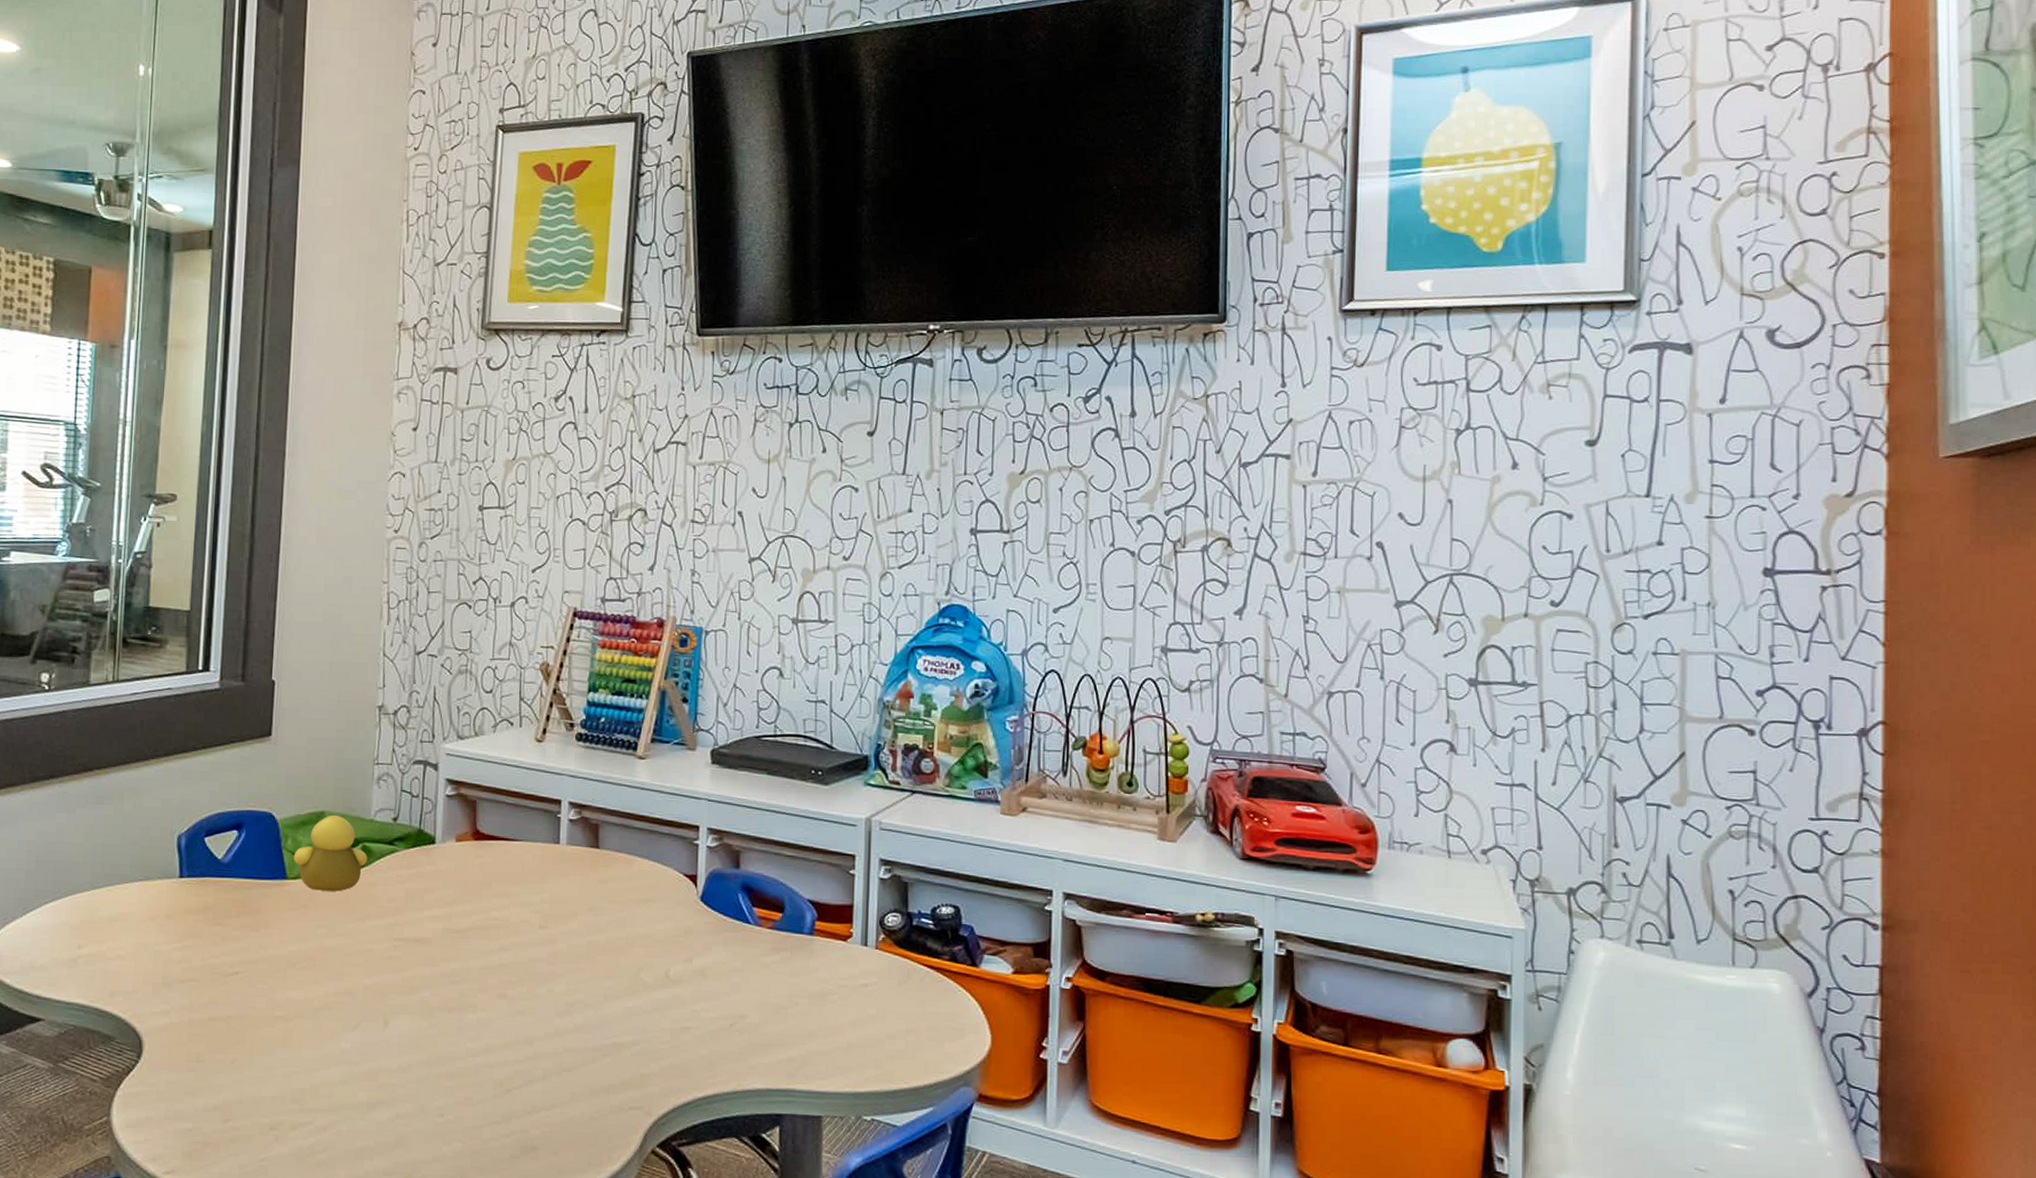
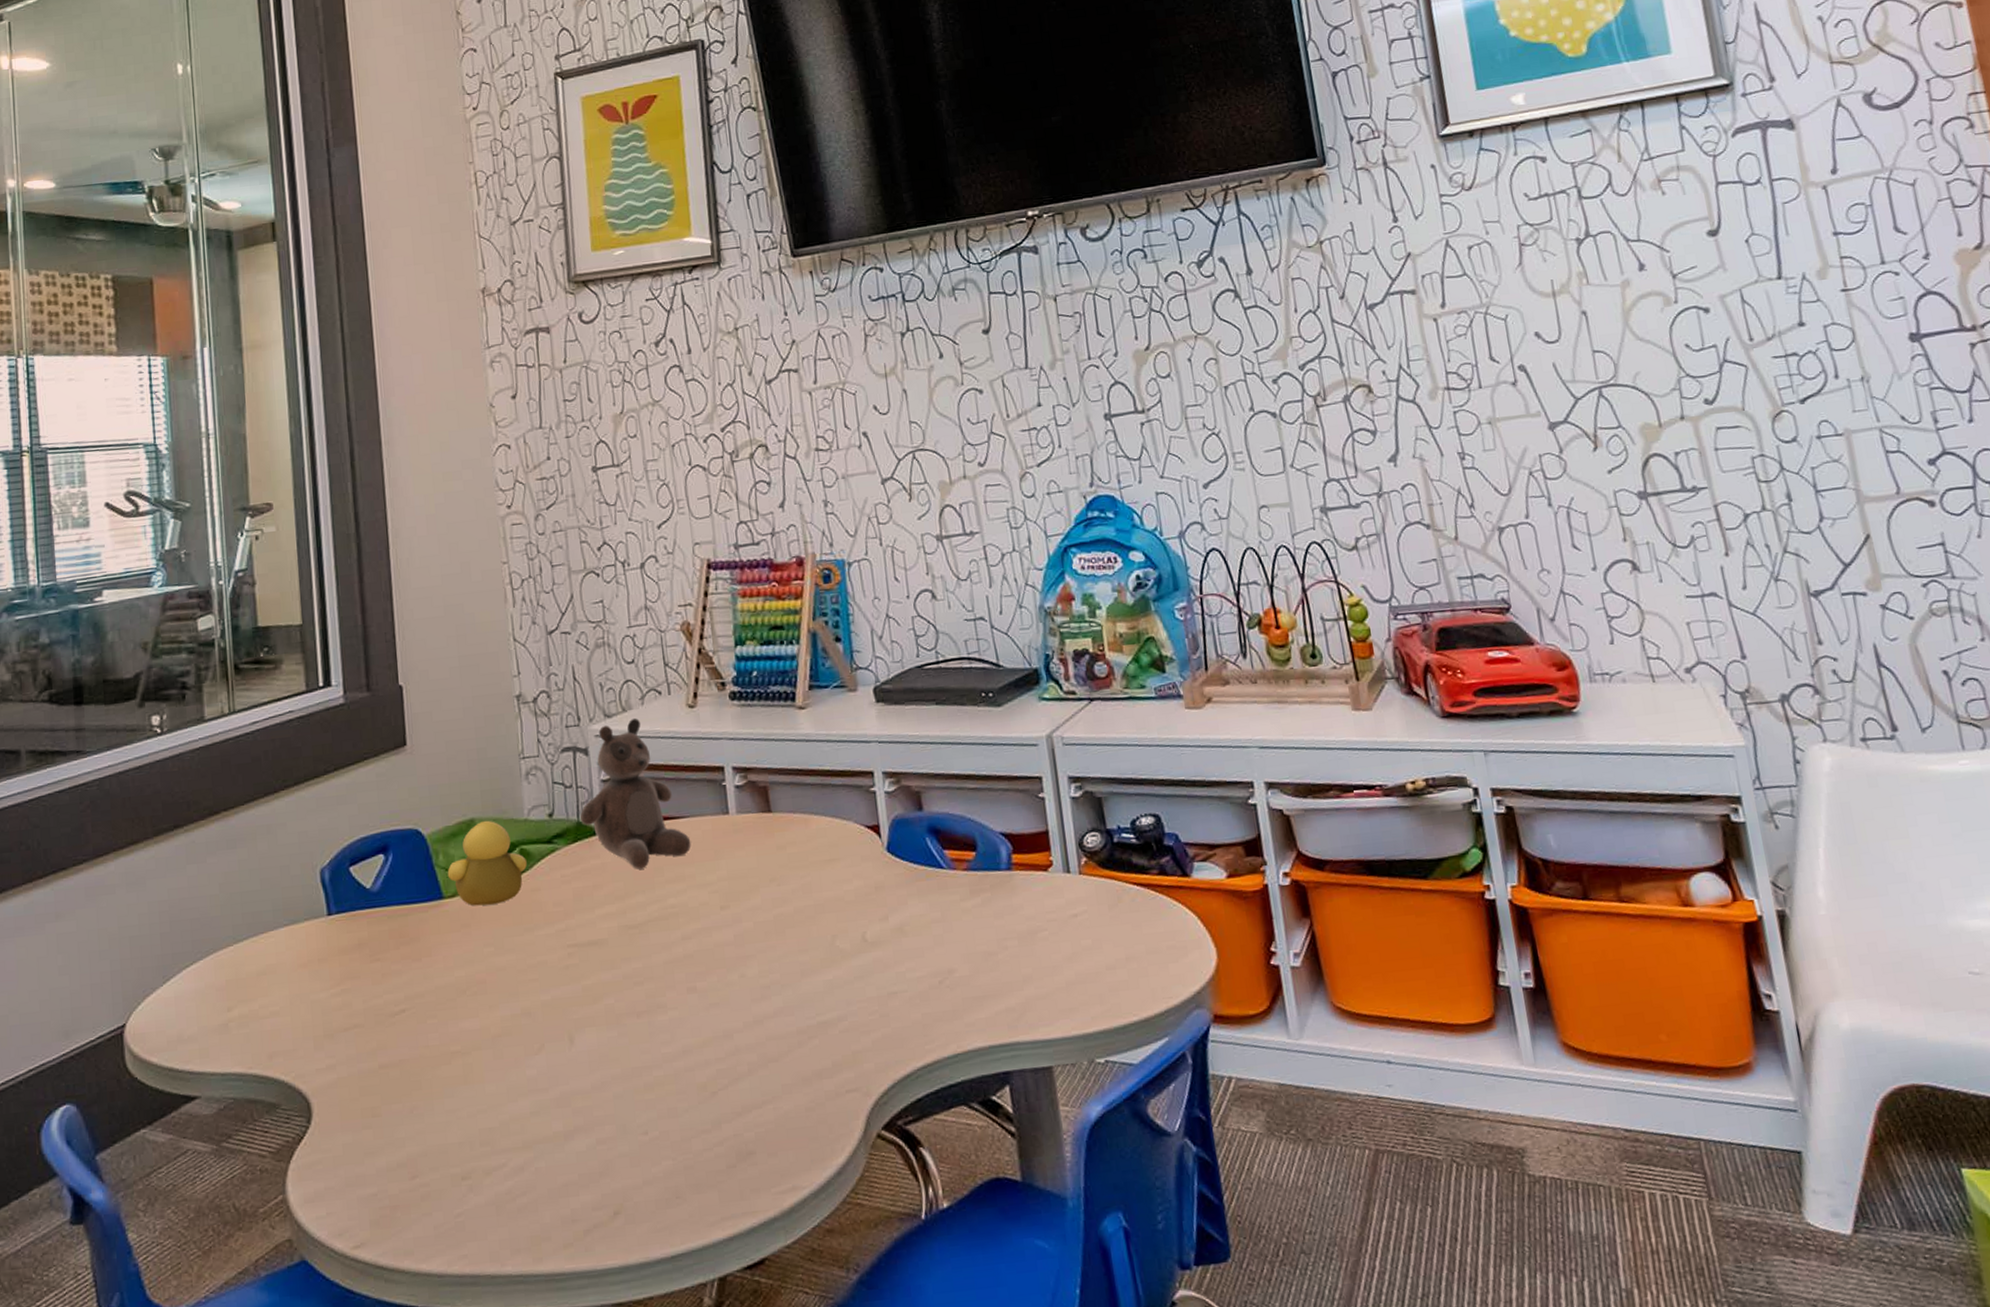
stuffed animal: none [421,743,521,881] -> present [579,717,691,869]

